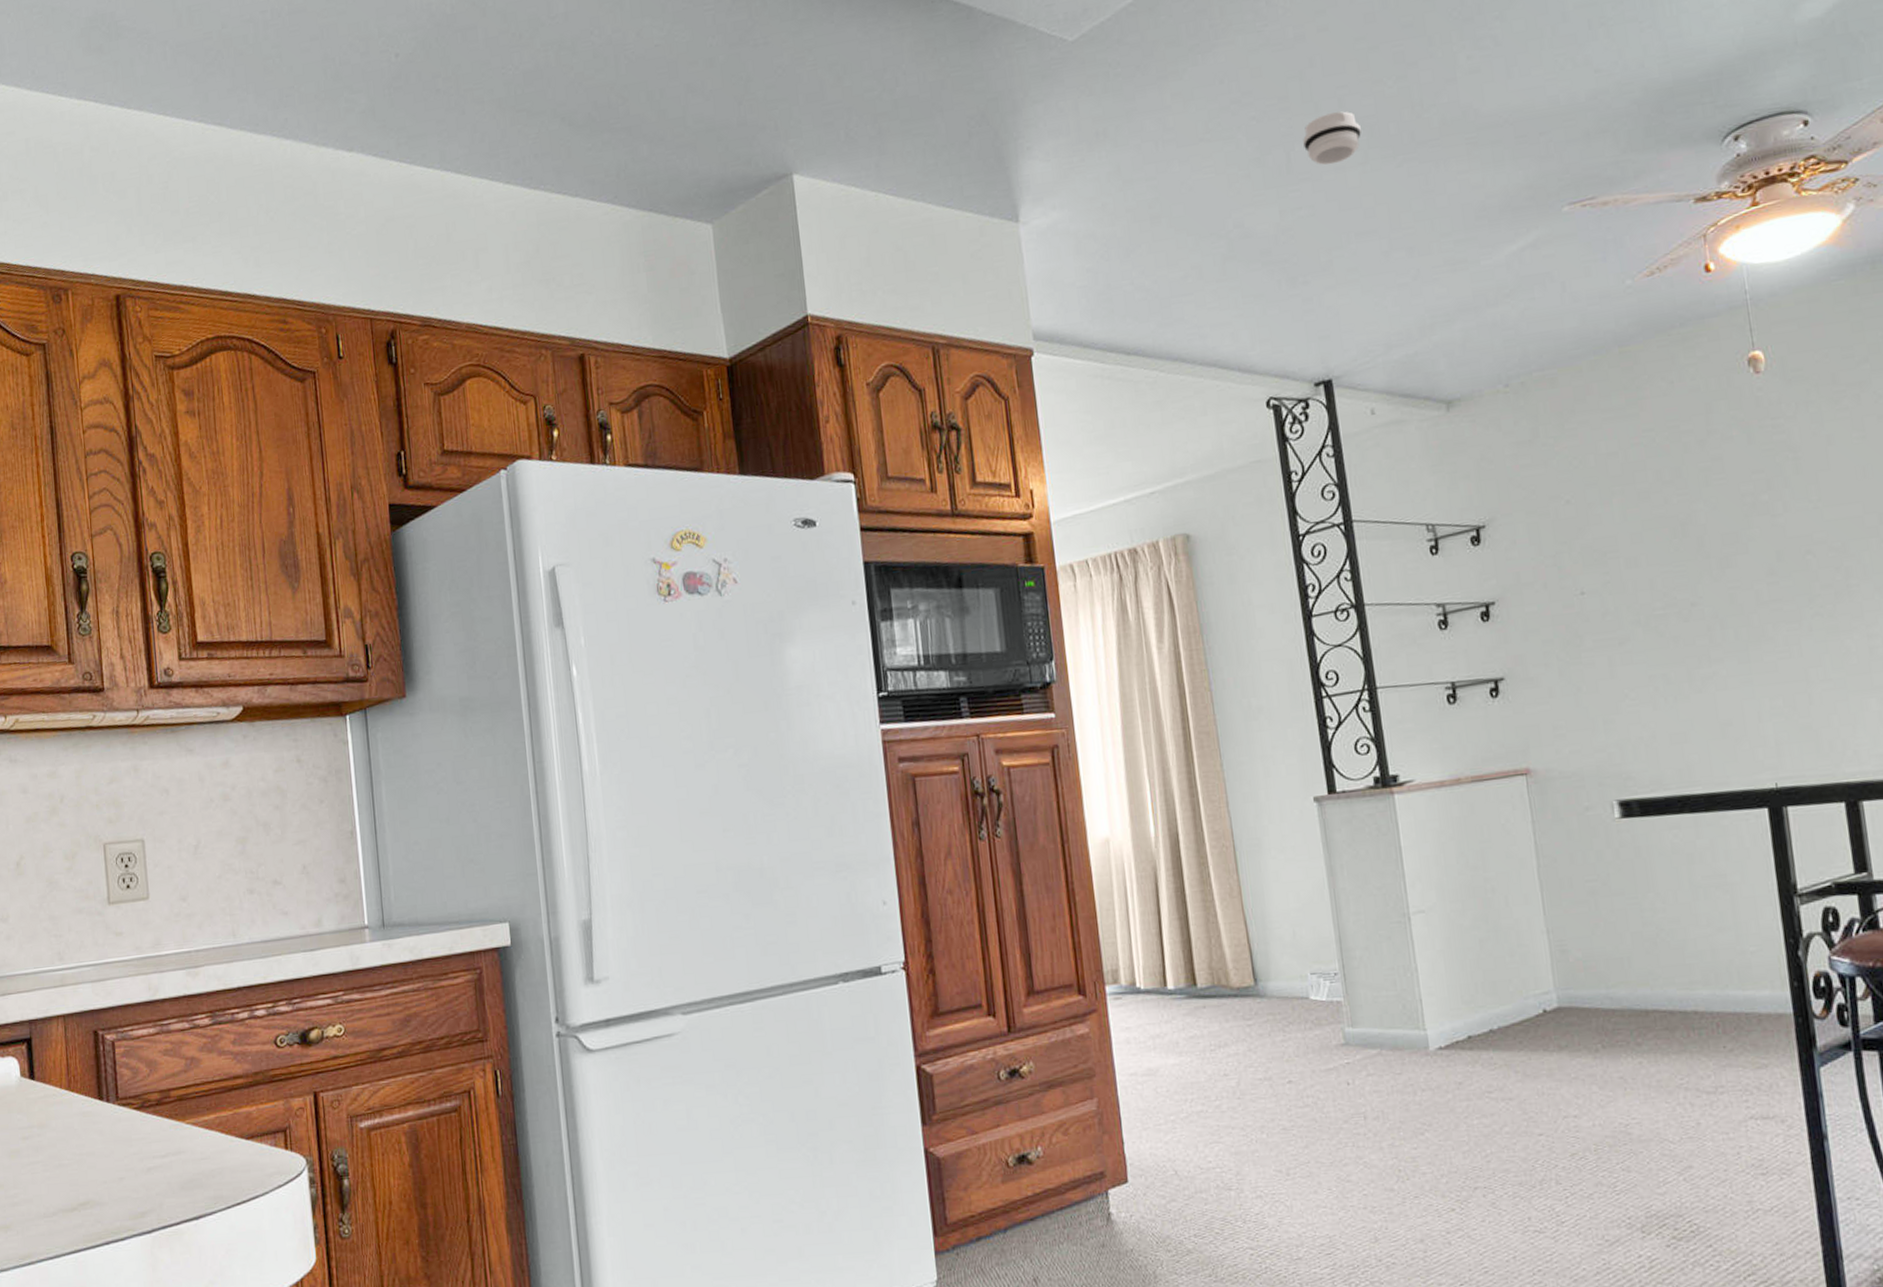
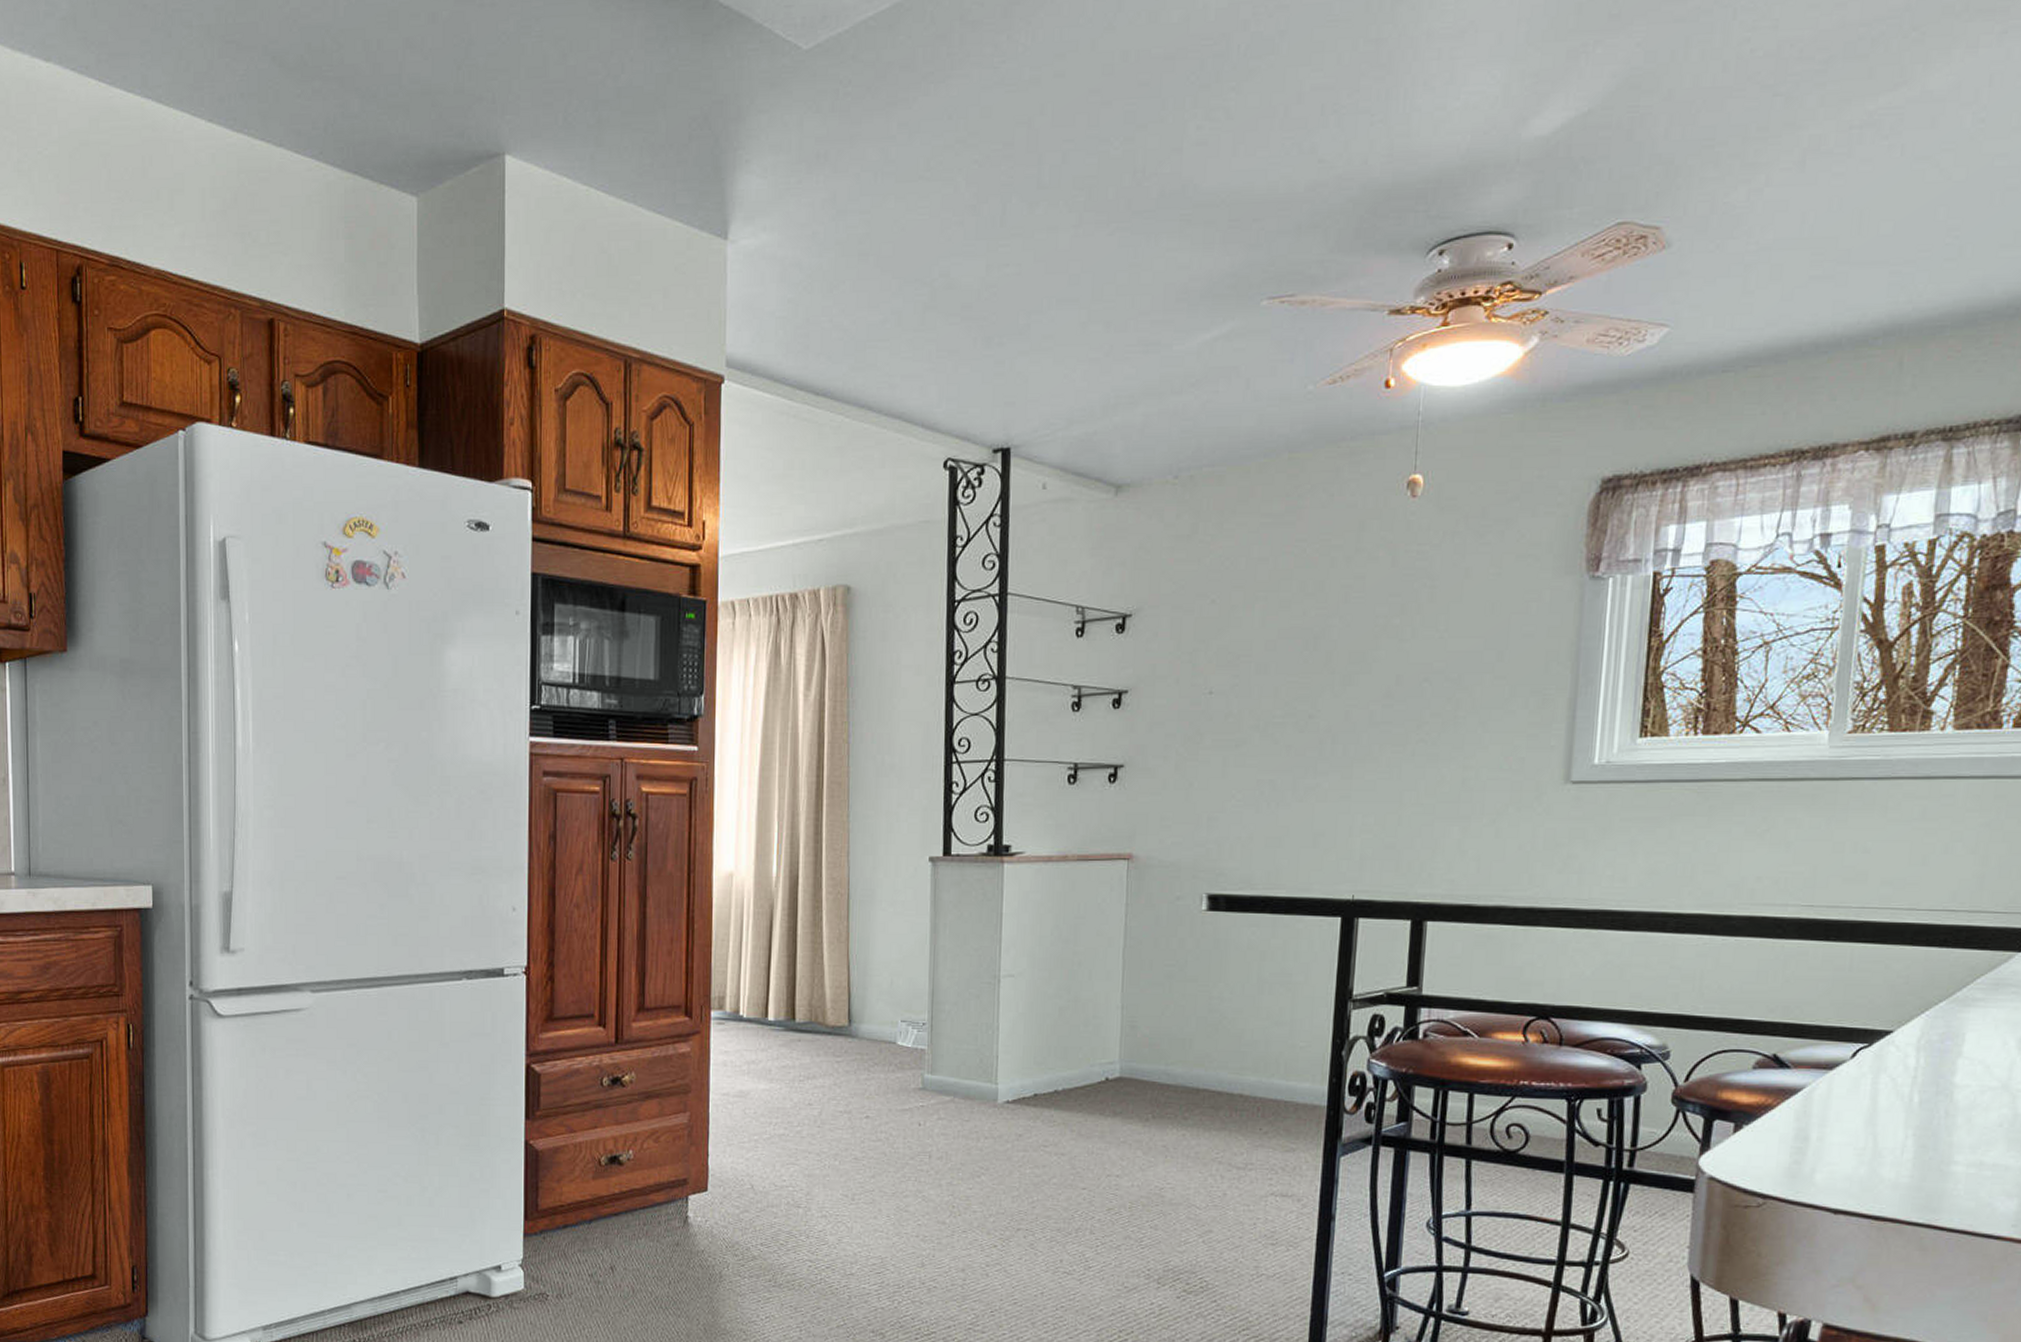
smoke detector: present [1303,111,1361,165] -> none [1021,167,1080,223]

